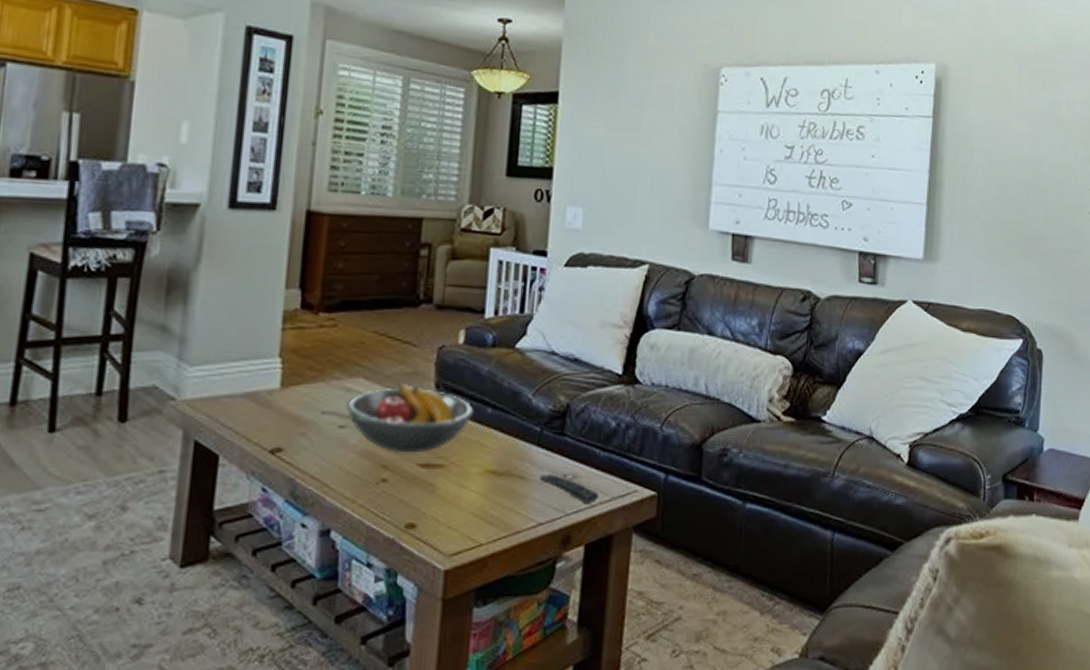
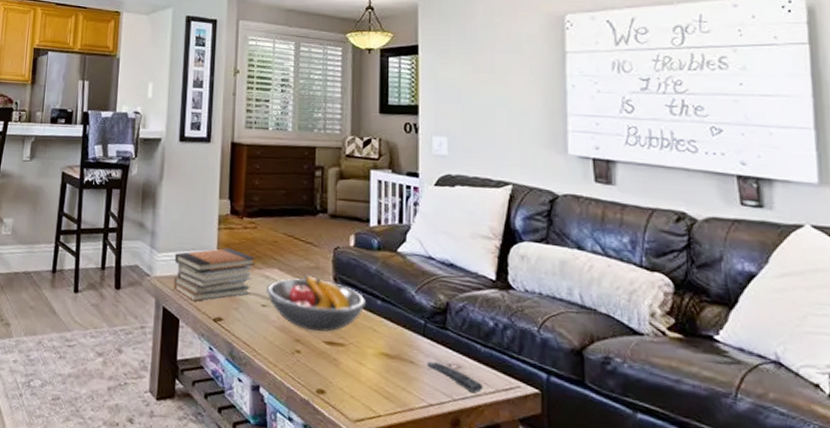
book stack: none [211,354,333,429] -> present [173,247,255,302]

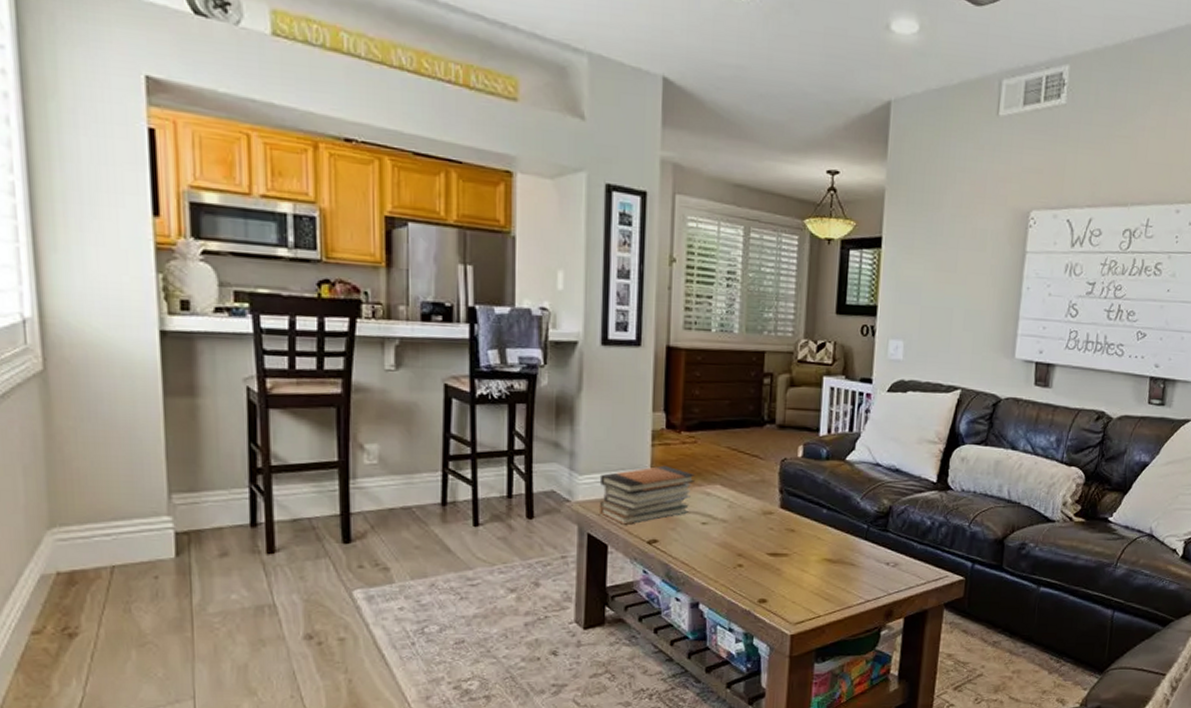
fruit bowl: present [267,274,367,332] -> none [708,488,812,544]
remote control: present [426,361,483,393] -> none [866,562,916,586]

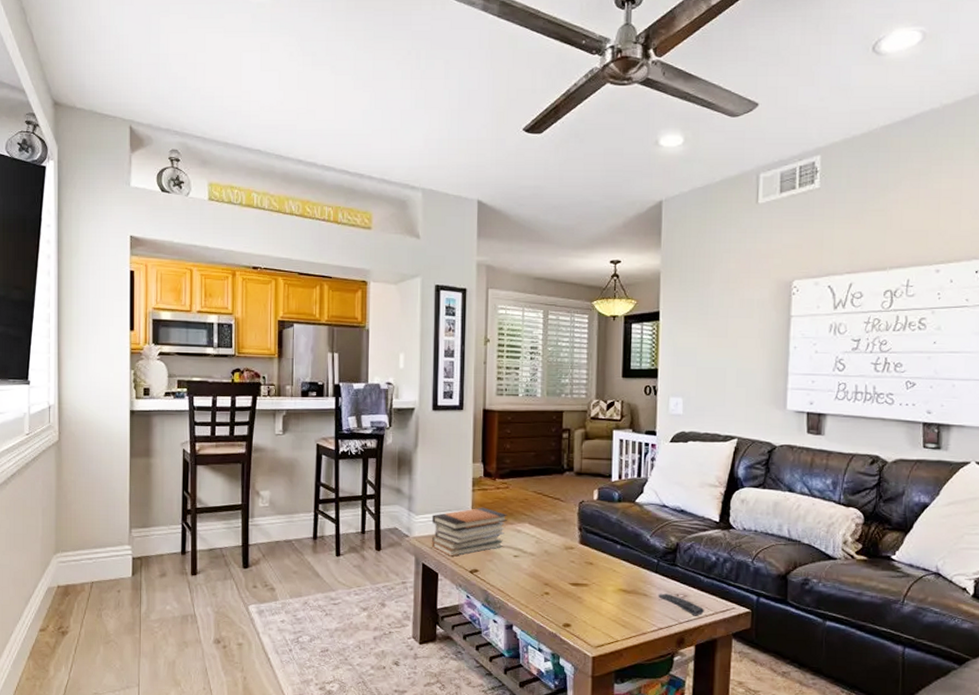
remote control: none [866,562,916,586] -> present [658,593,704,616]

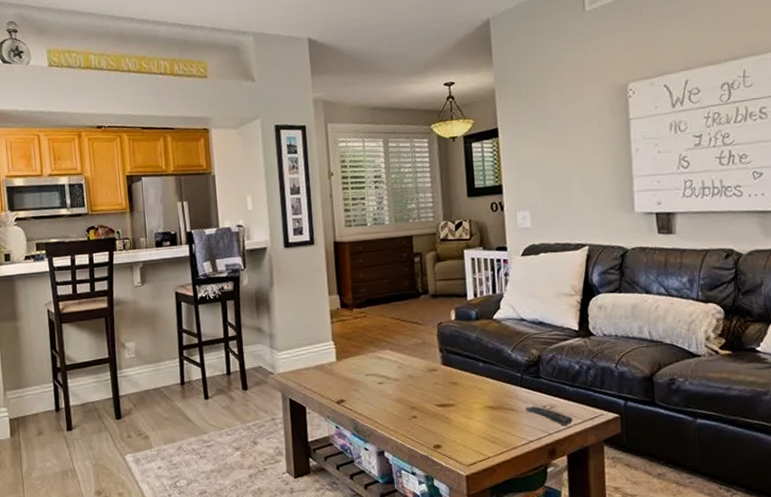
book stack: present [431,507,507,557] -> none [294,338,368,389]

